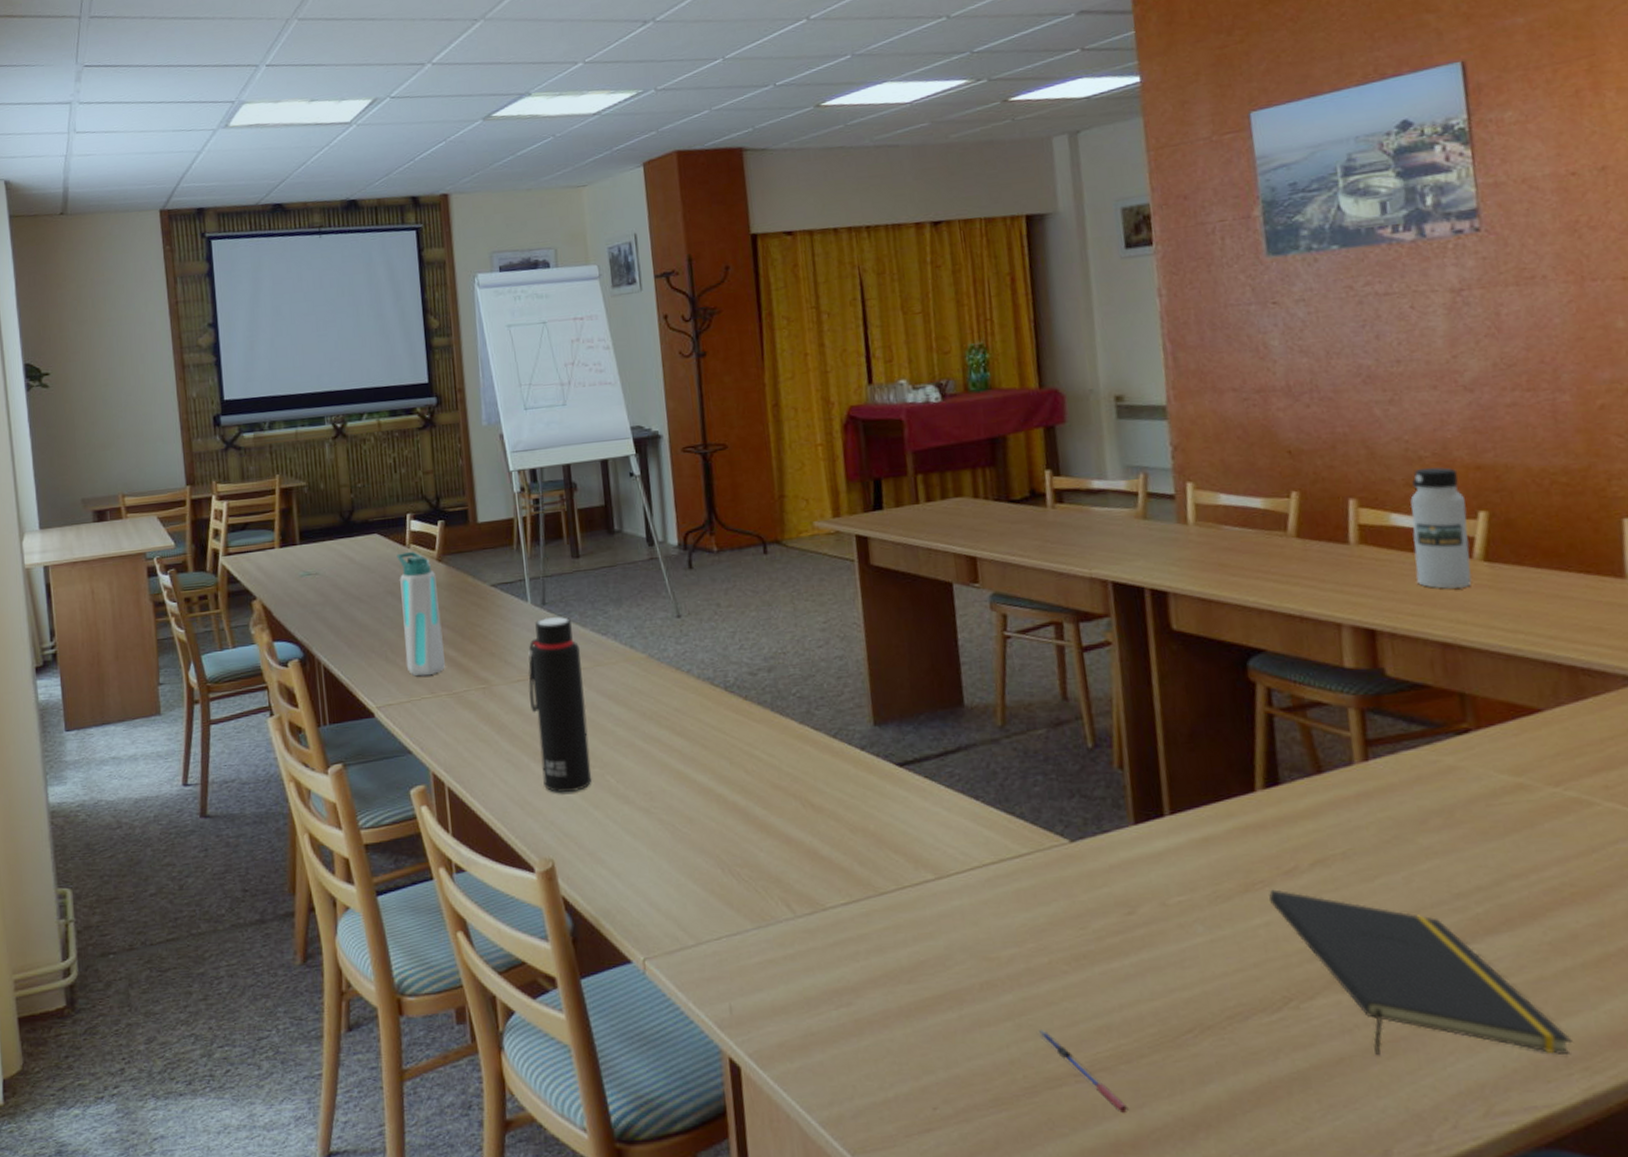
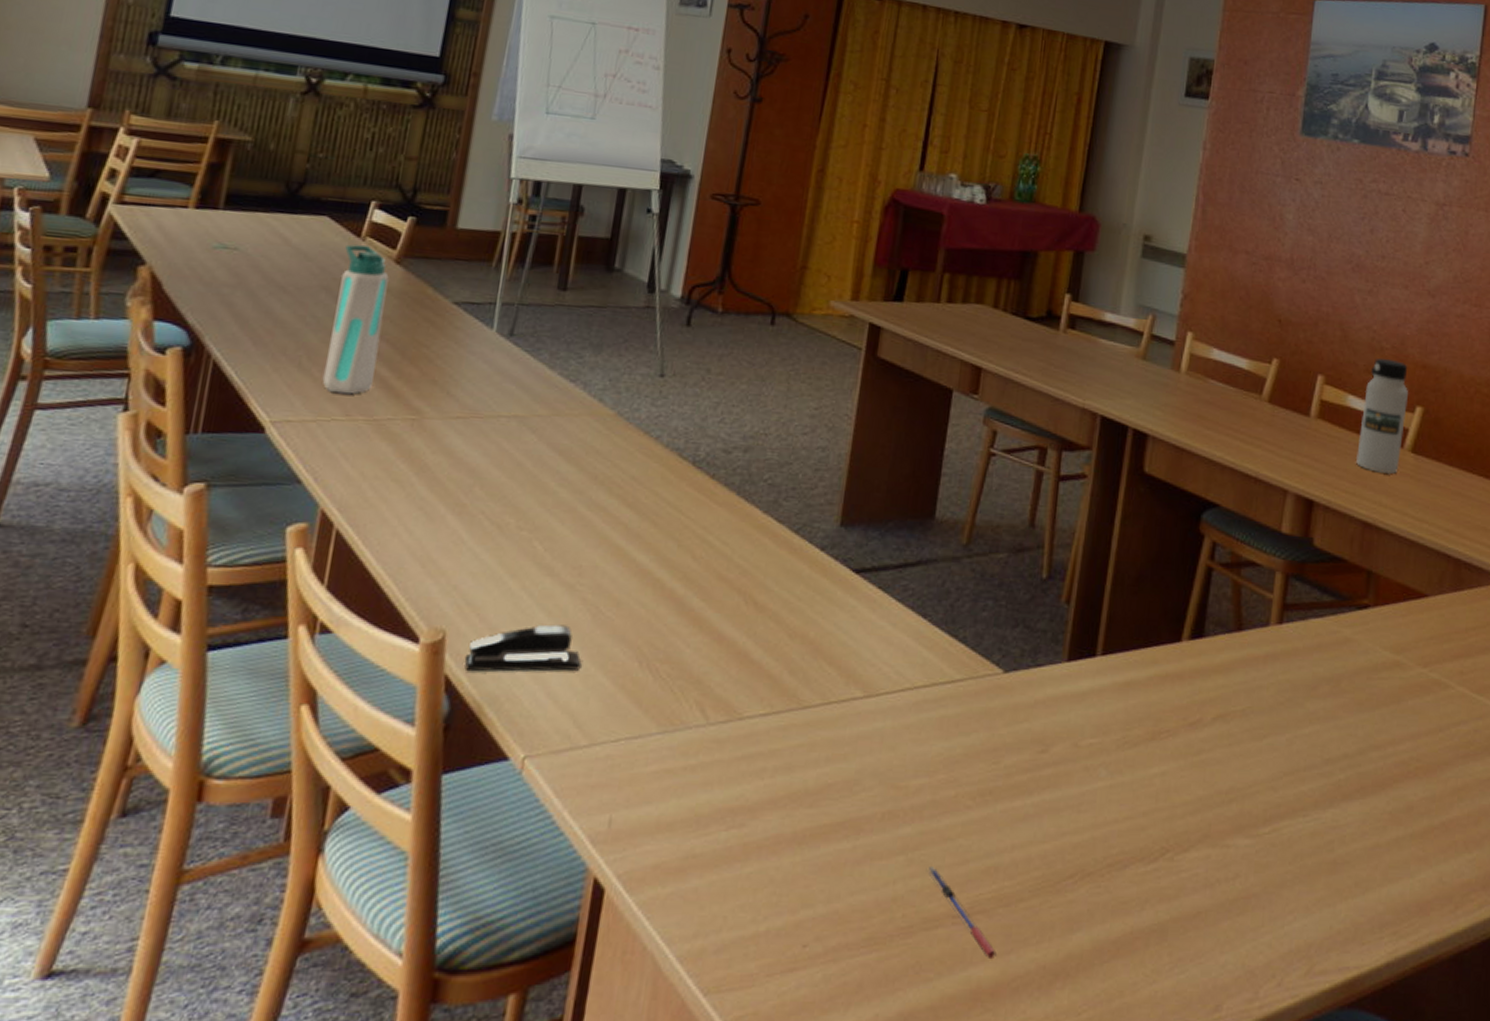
water bottle: present [528,617,592,793] -> none [456,350,540,555]
stapler: none [574,844,673,892] -> present [464,624,582,672]
notepad: present [1268,889,1573,1056] -> none [1169,740,1389,918]

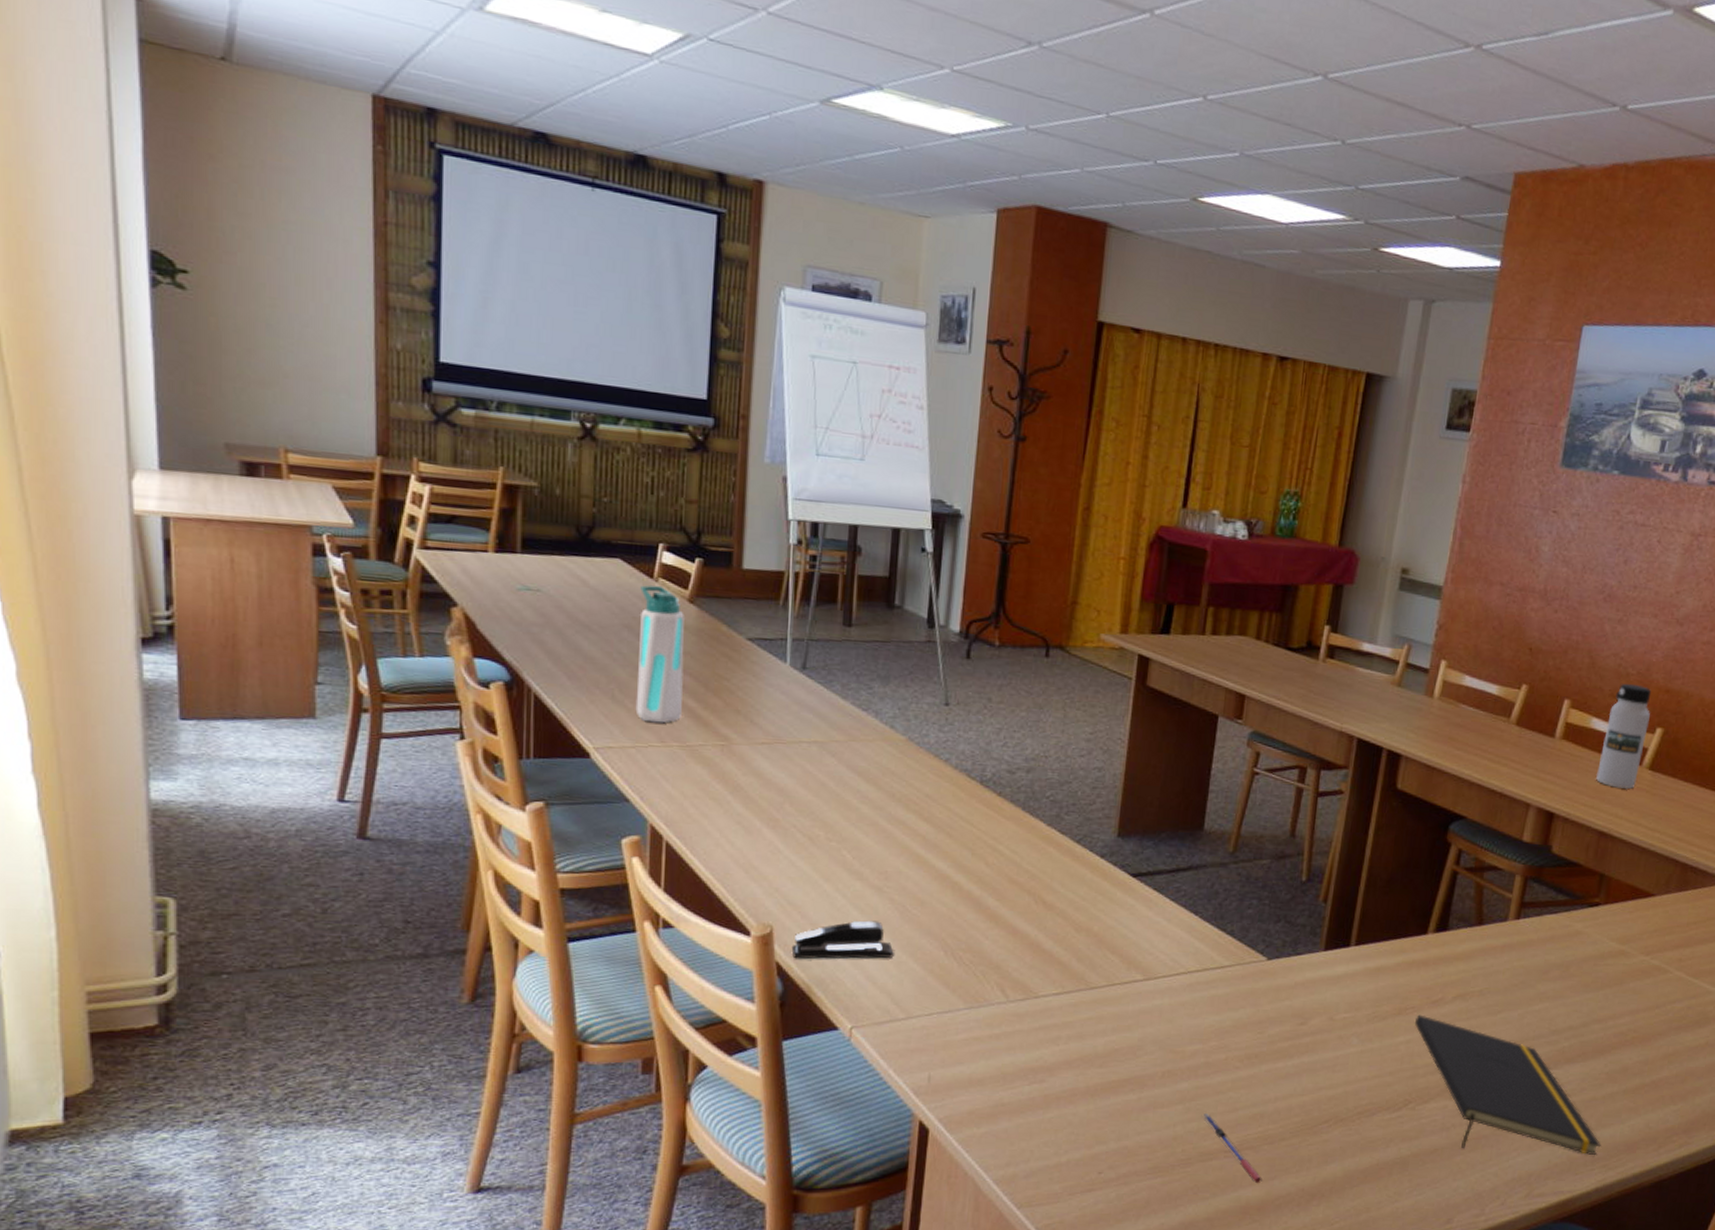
notepad: none [1169,740,1389,918] -> present [1414,1014,1601,1155]

